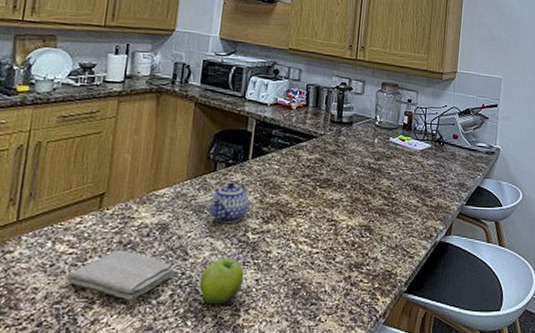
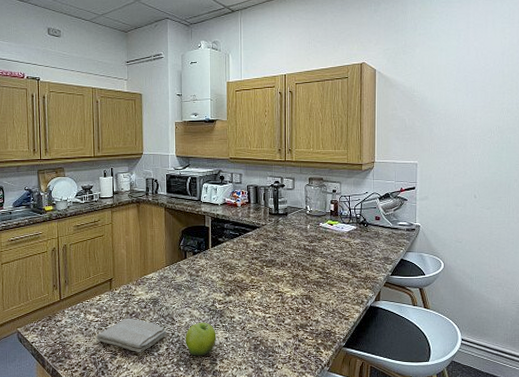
teapot: present [209,182,250,223] -> none [185,266,214,297]

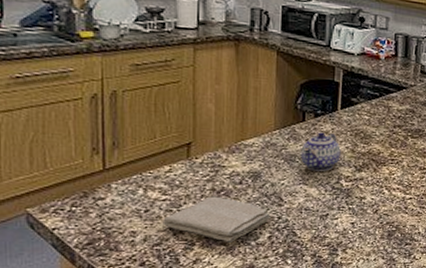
teapot: none [185,266,214,297] -> present [300,132,341,171]
fruit: present [185,322,216,356] -> none [296,203,340,246]

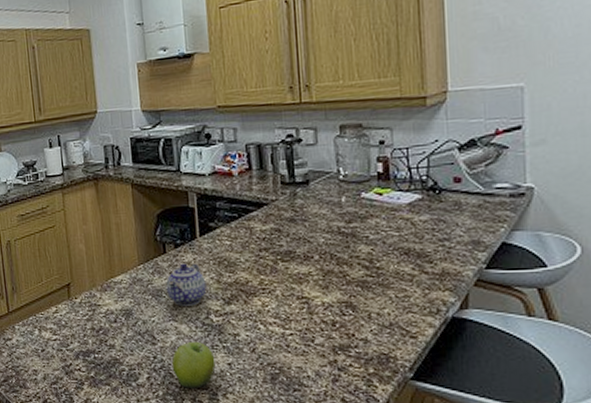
washcloth: present [162,196,271,242] -> none [56,335,147,383]
fruit: none [296,203,340,246] -> present [171,341,216,389]

